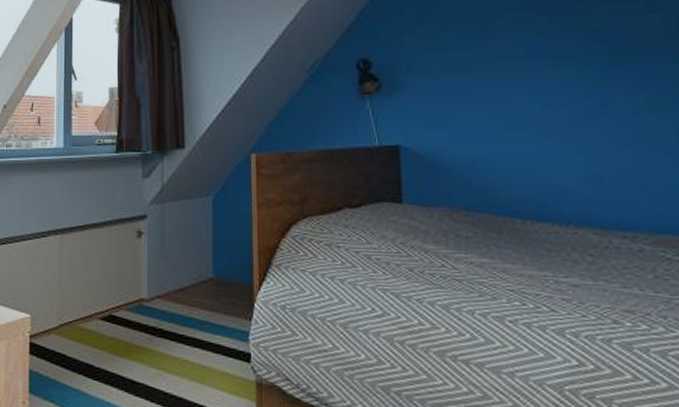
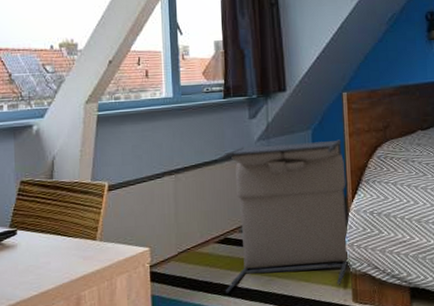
laundry hamper: none [106,210,254,394] -> present [217,139,350,293]

